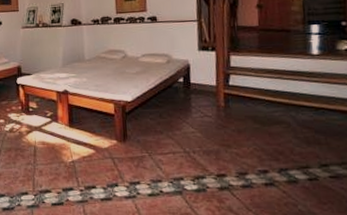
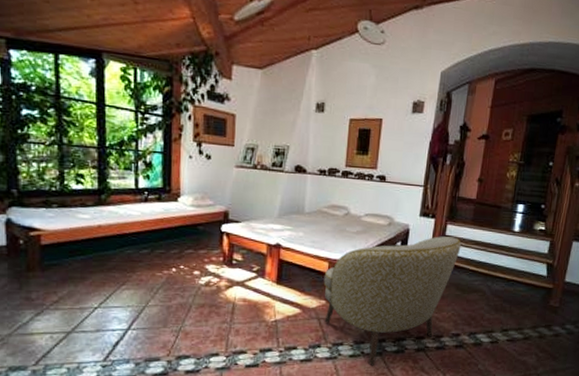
armchair: none [111,67,251,206] -> present [323,236,462,366]

